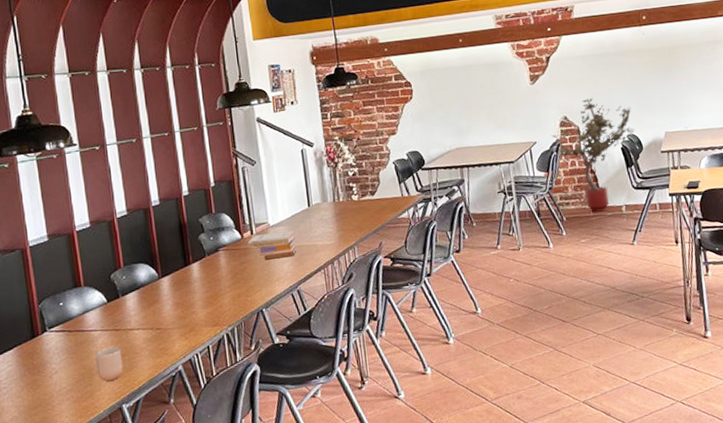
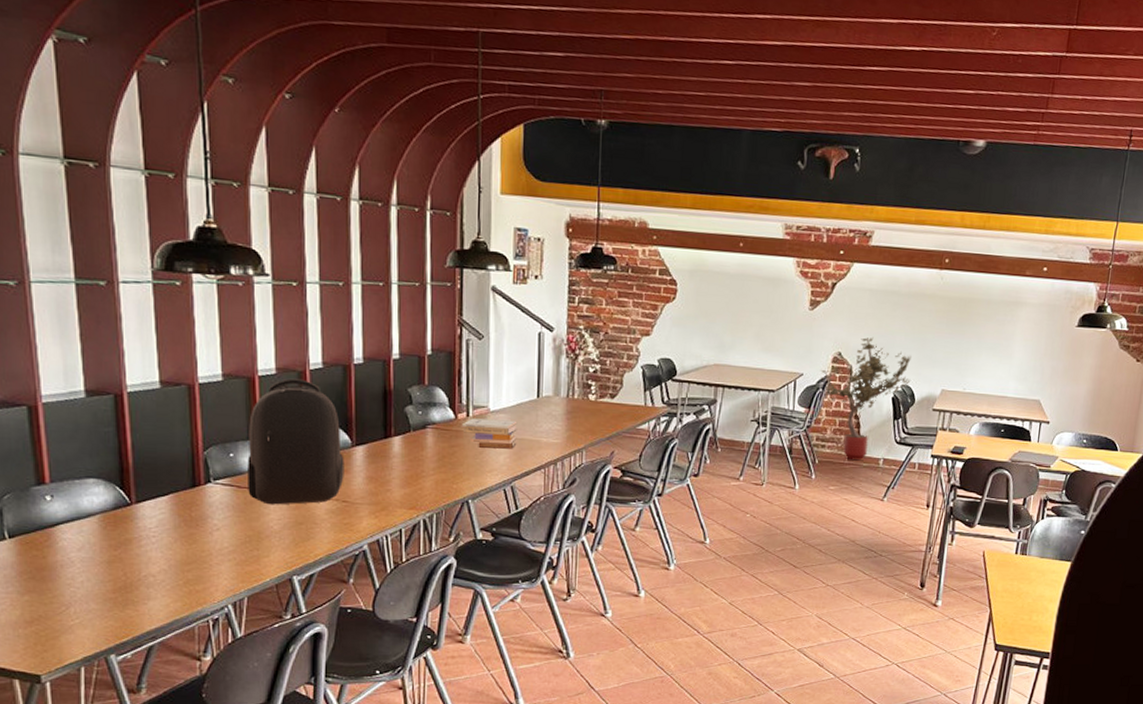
backpack: none [72,227,156,343] -> present [248,378,344,505]
mug: present [95,346,124,382] -> none [266,512,299,549]

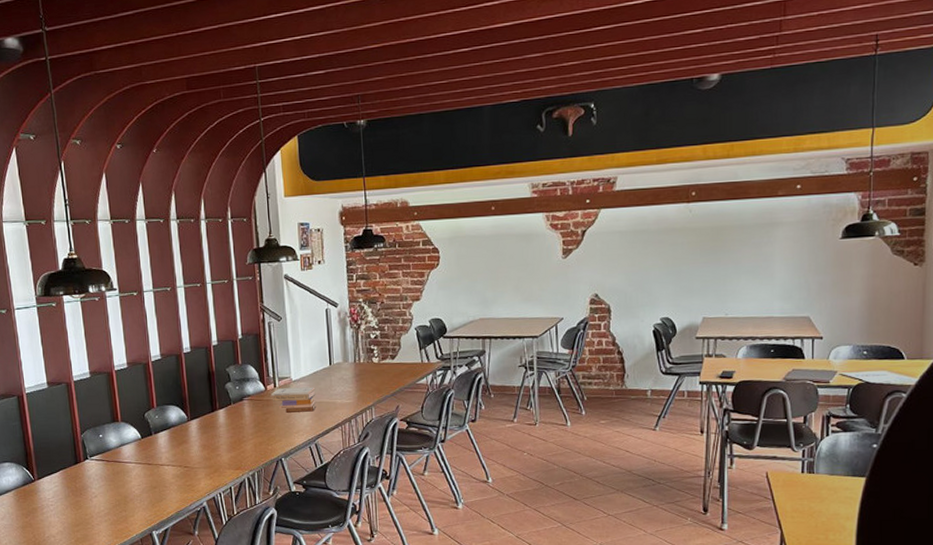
backpack: present [248,378,344,505] -> none [111,370,184,474]
potted tree: present [820,337,912,461] -> none [580,275,670,394]

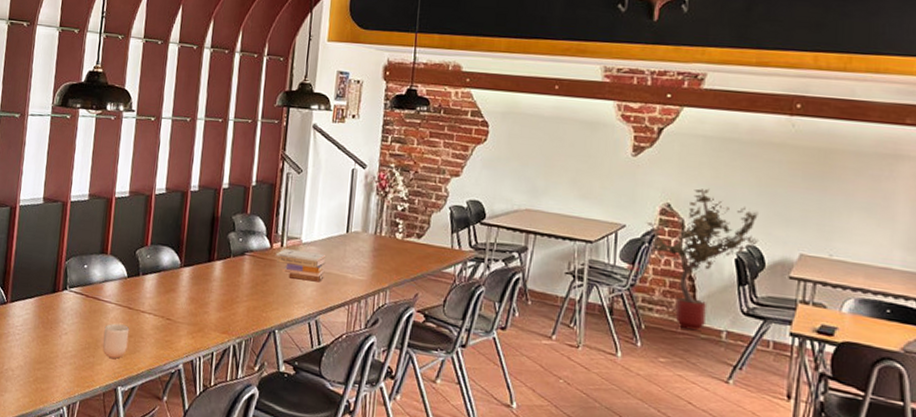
mug: none [130,479,154,510] -> present [102,323,130,359]
potted tree: none [580,275,670,394] -> present [646,188,759,331]

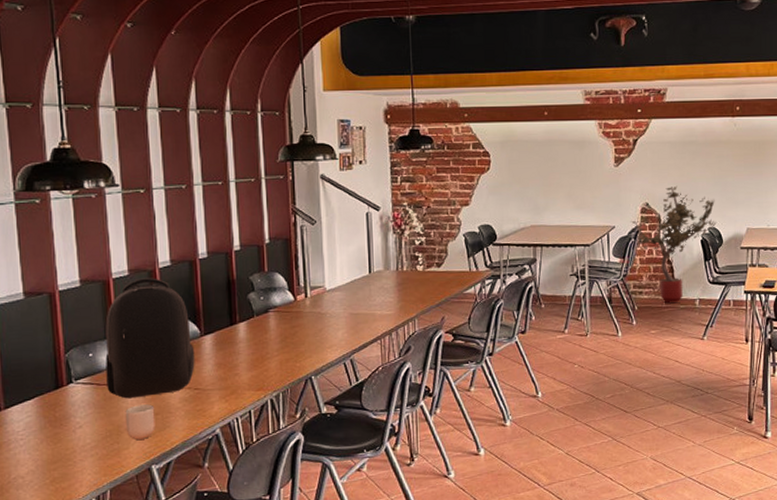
backpack: none [93,201,173,318] -> present [105,278,195,399]
books: present [276,249,326,282] -> none [302,297,353,326]

